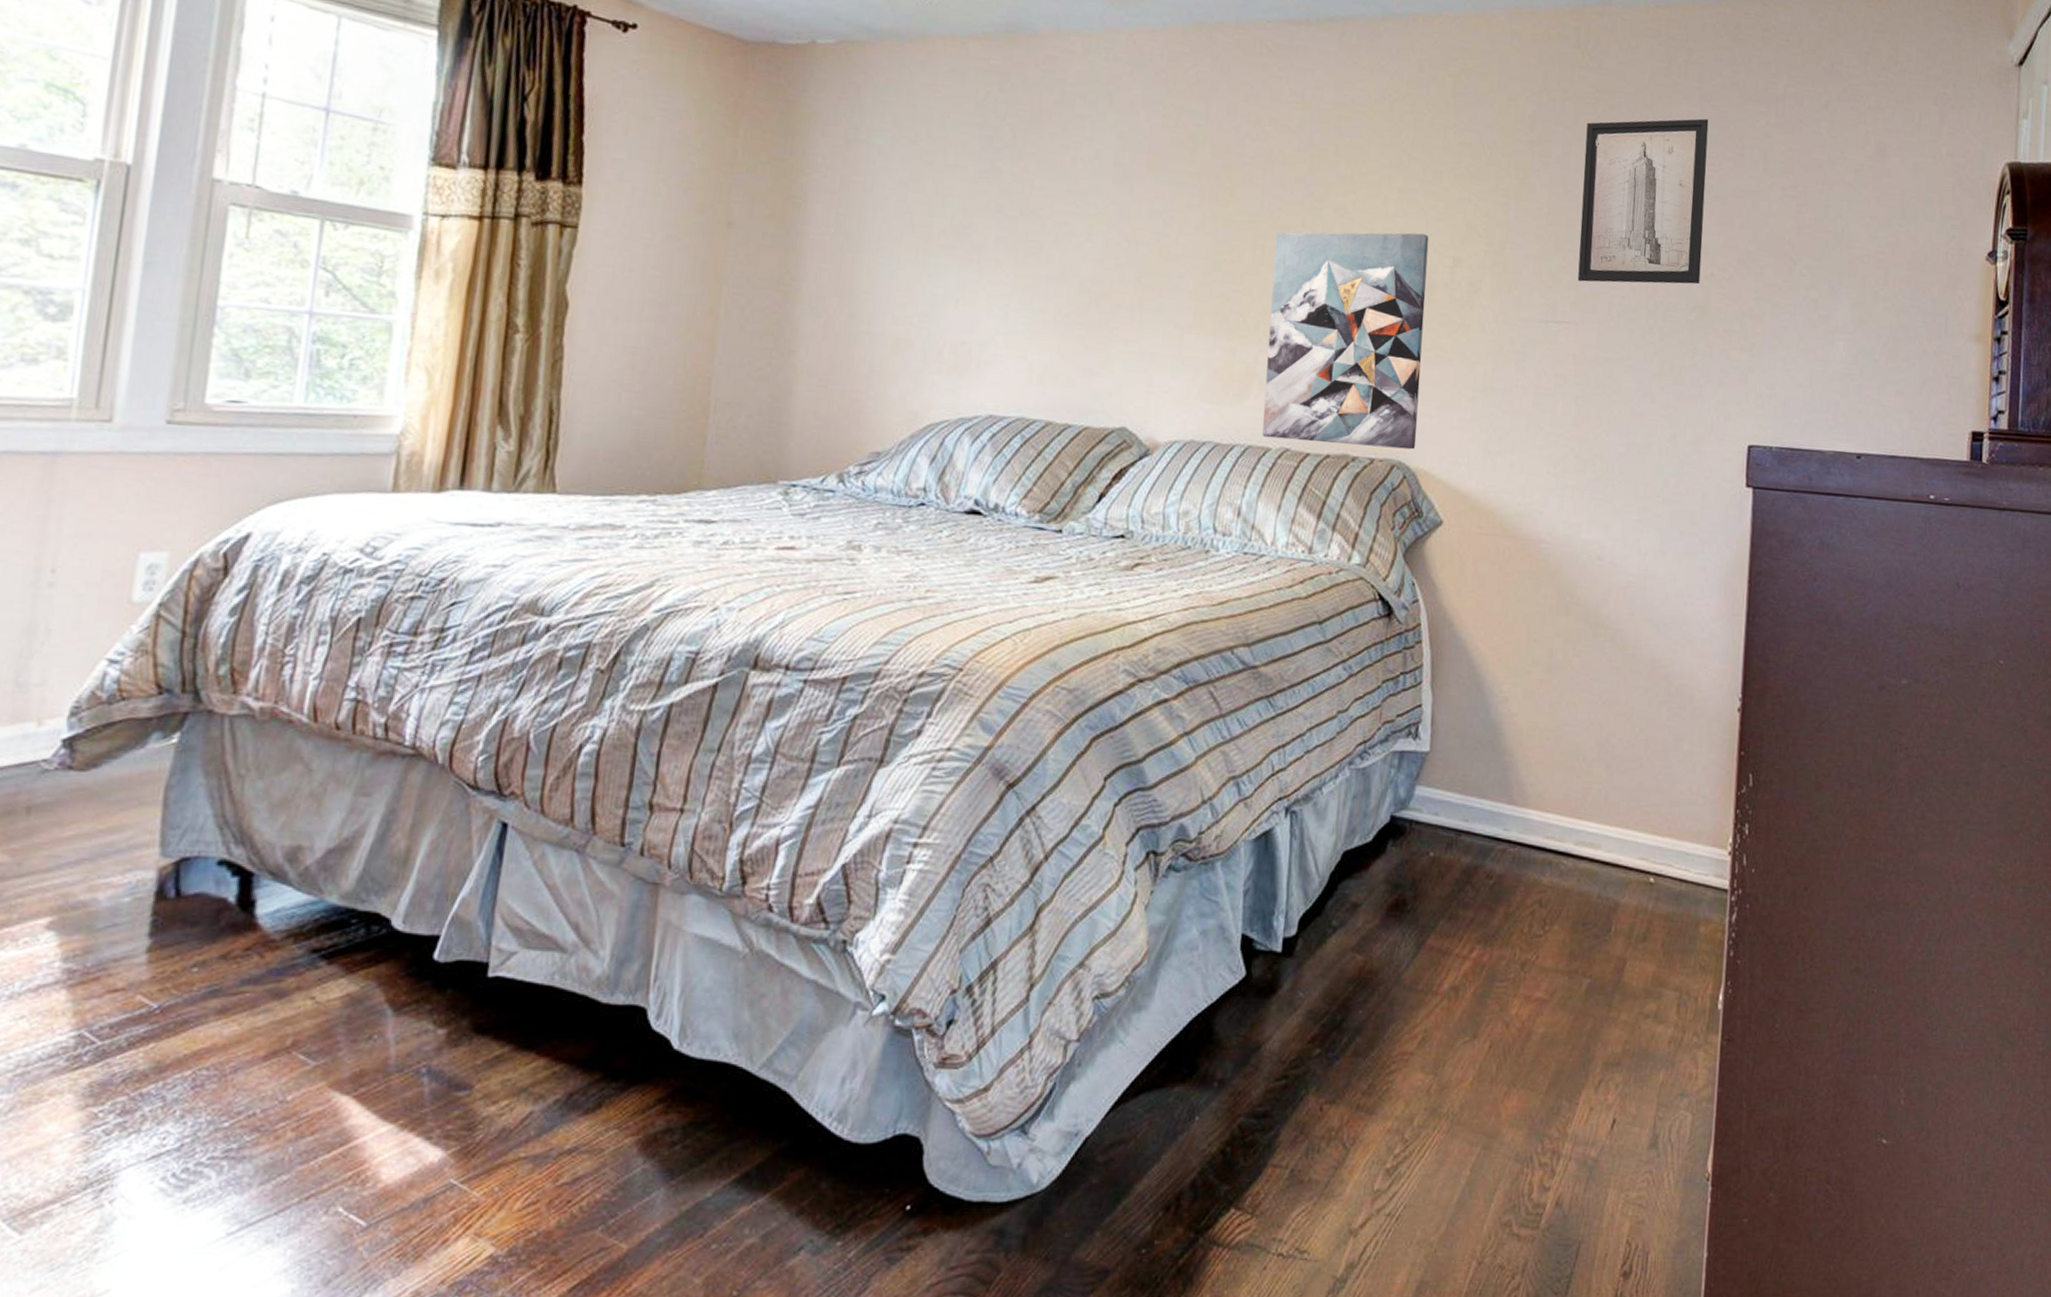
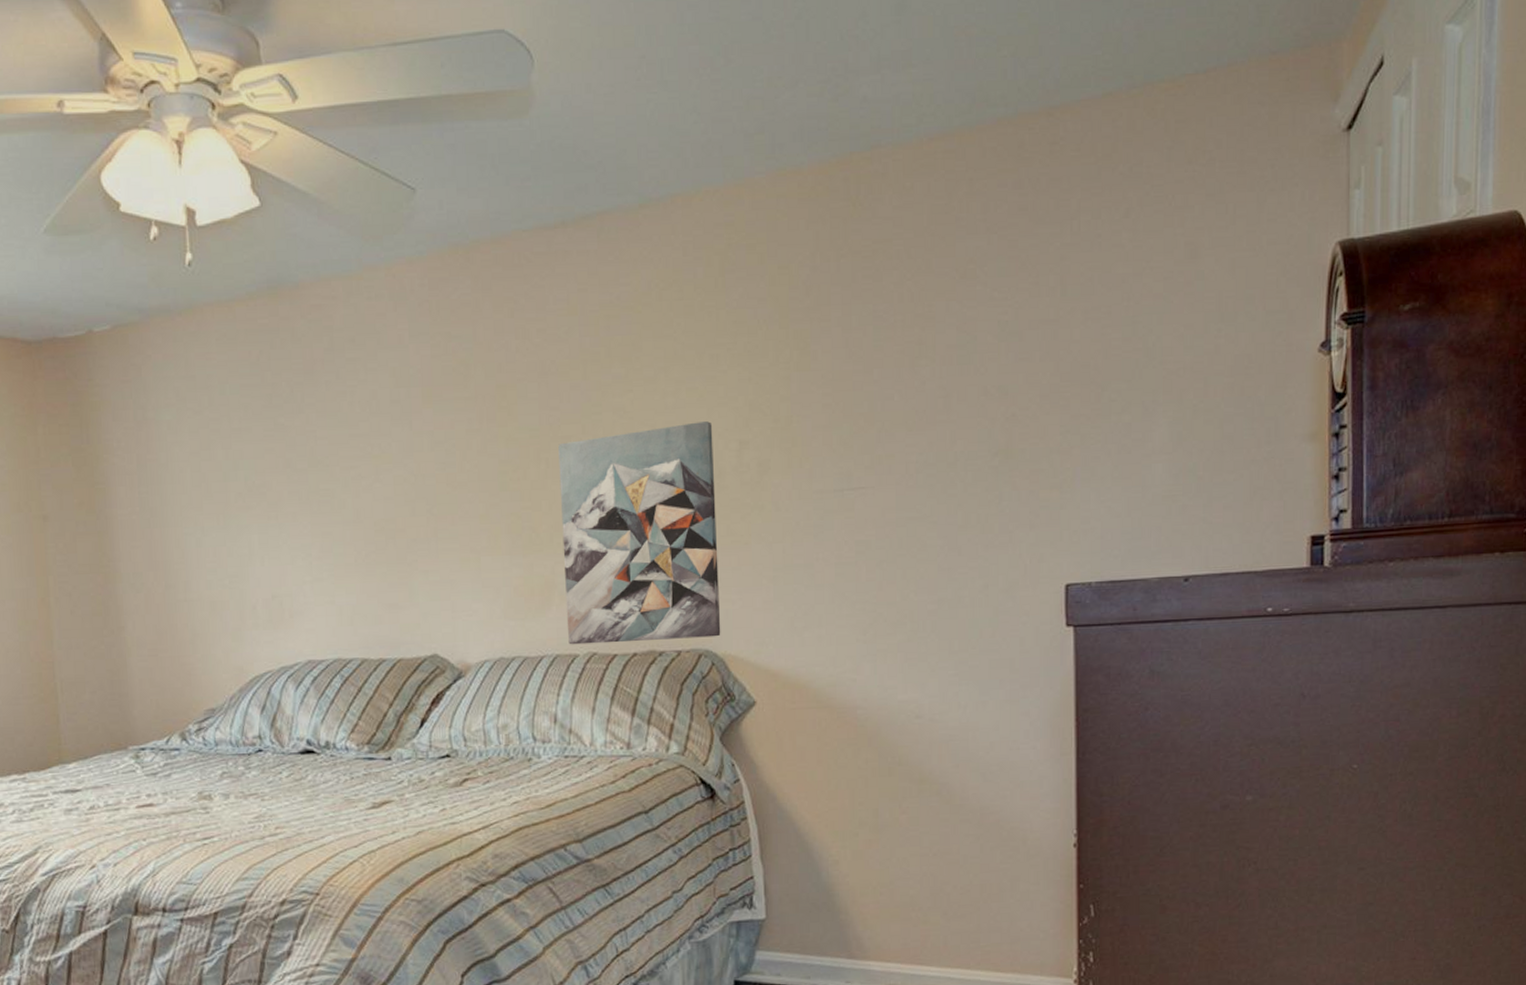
wall art: present [1577,118,1709,285] -> none [866,252,1001,444]

